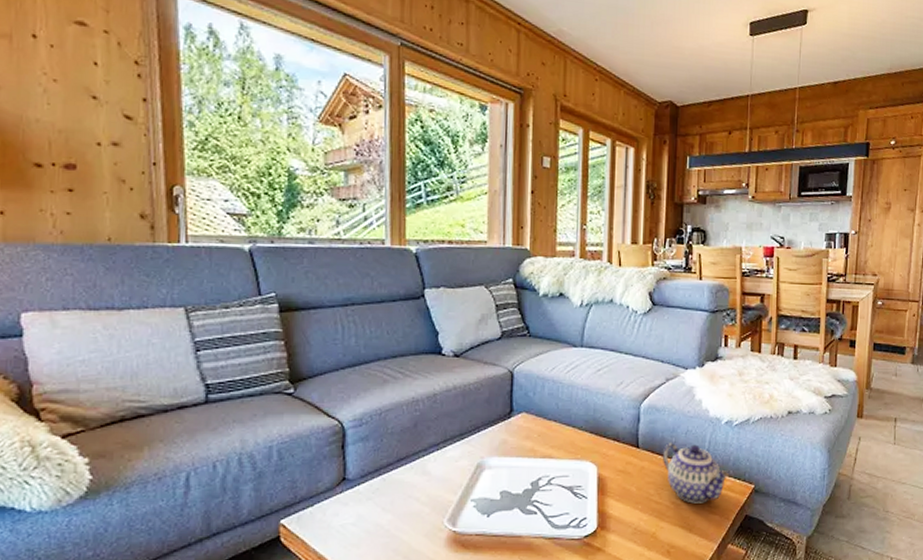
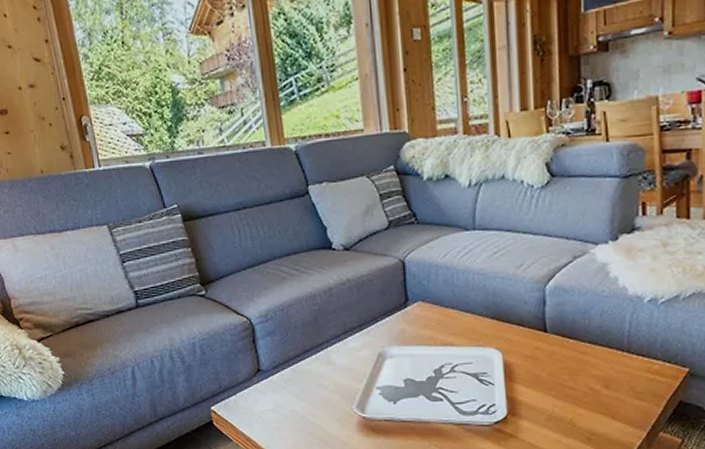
teapot: present [663,443,730,504] -> none [575,326,657,389]

